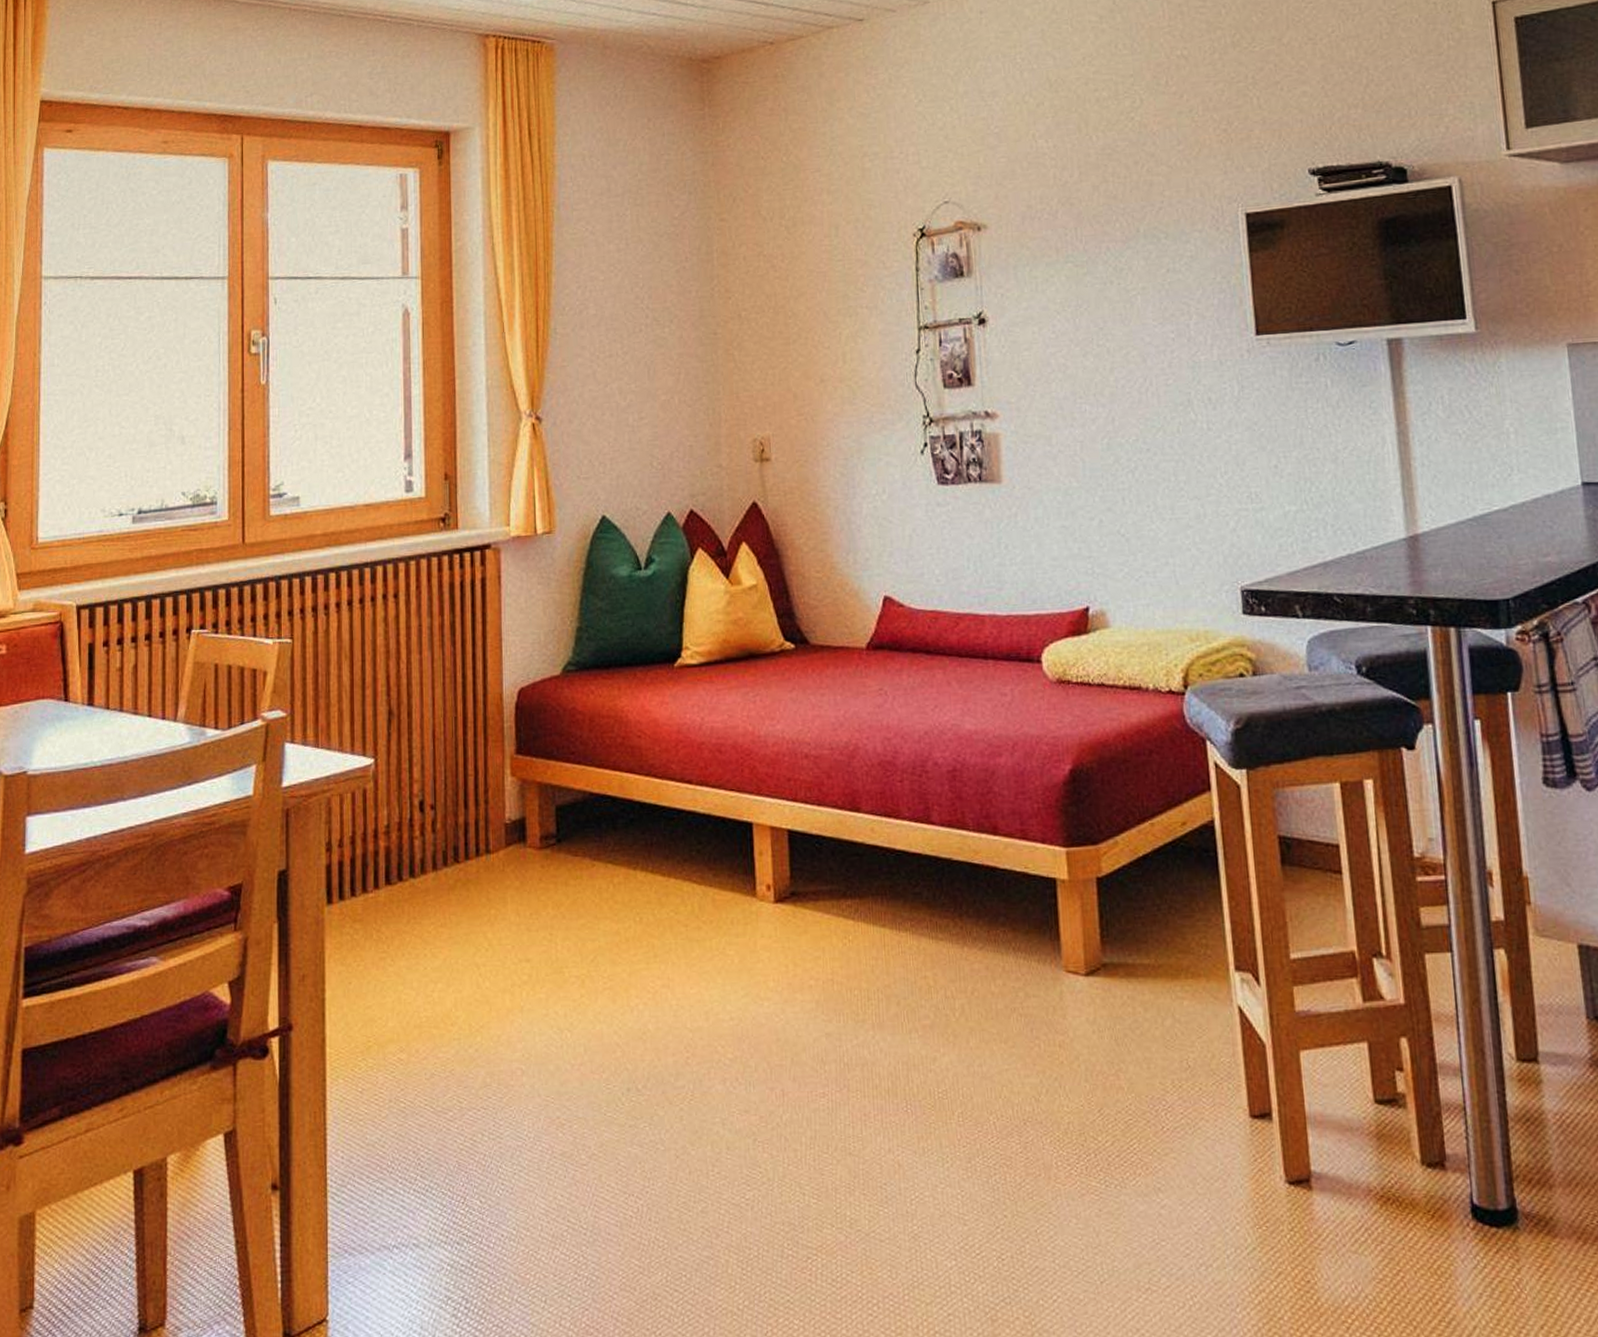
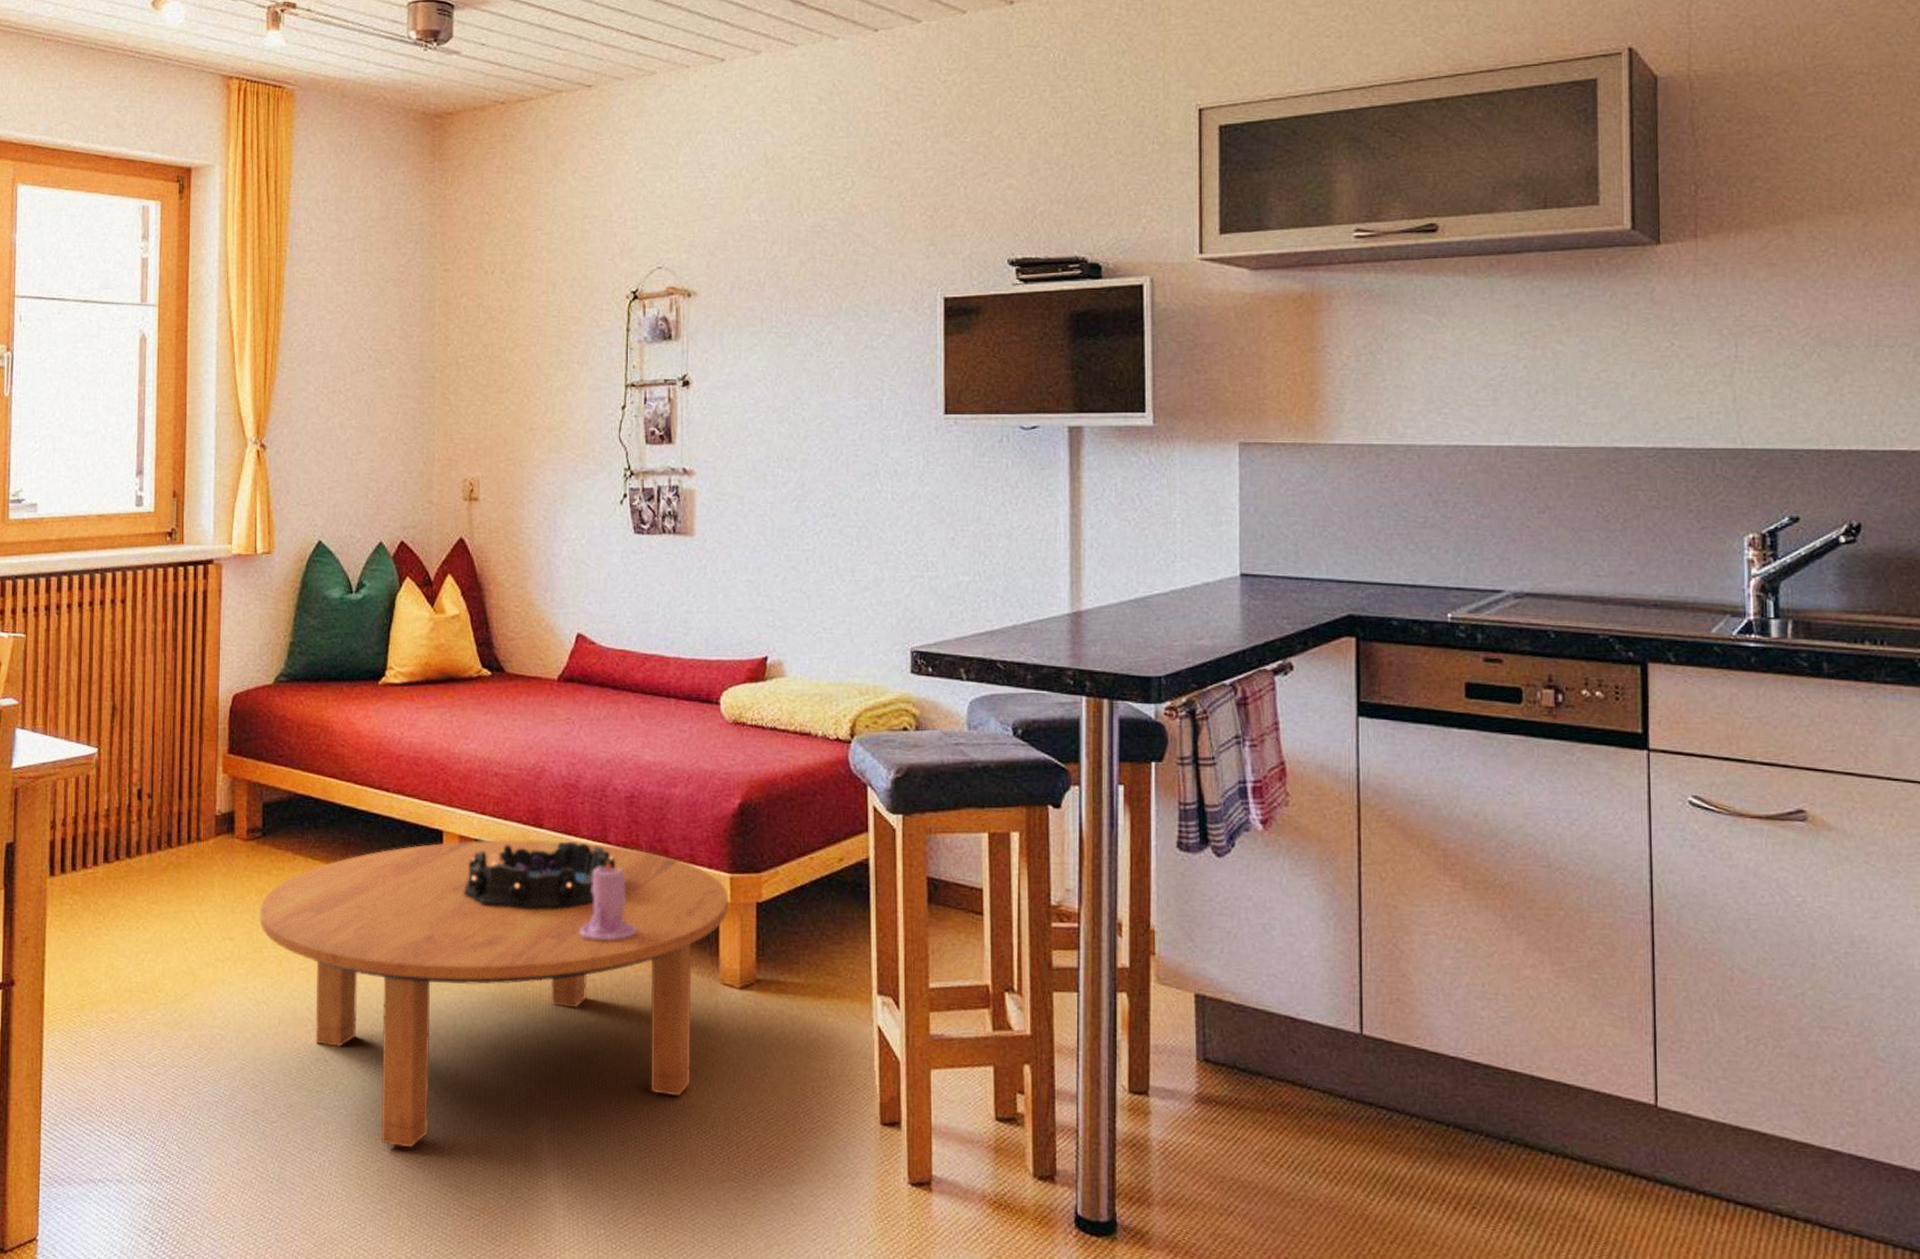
coffee table: none [557,824,1068,1183] -> present [259,839,730,1148]
decorative bowl: none [778,823,942,904] -> present [463,840,616,910]
candle: none [907,839,970,933] -> present [580,857,637,941]

